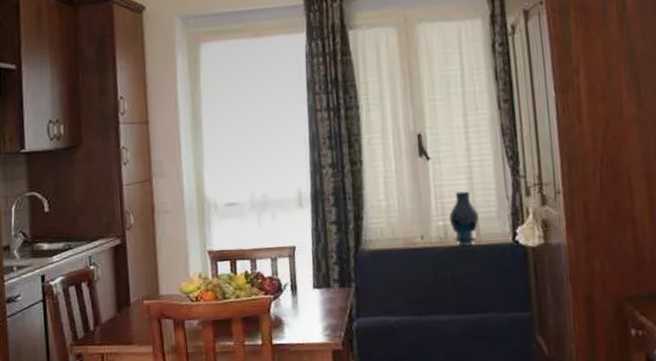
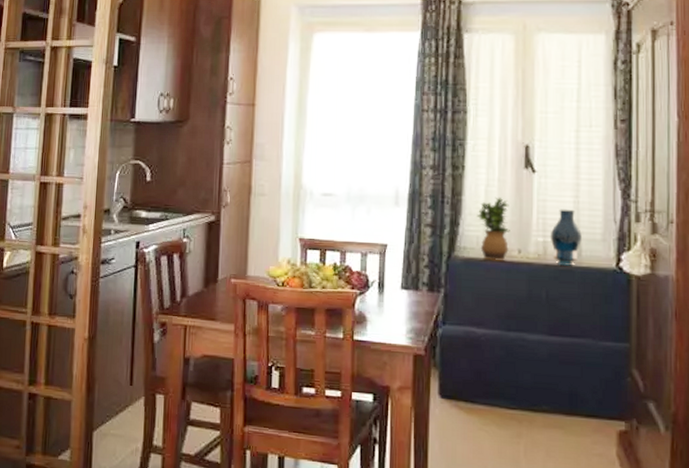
potted plant: none [378,187,412,250] -> present [477,196,510,261]

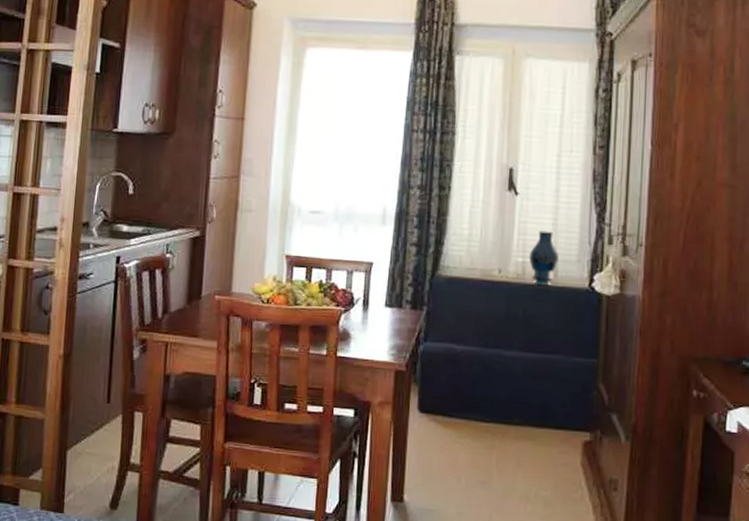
potted plant: present [477,196,510,261] -> none [461,217,492,281]

